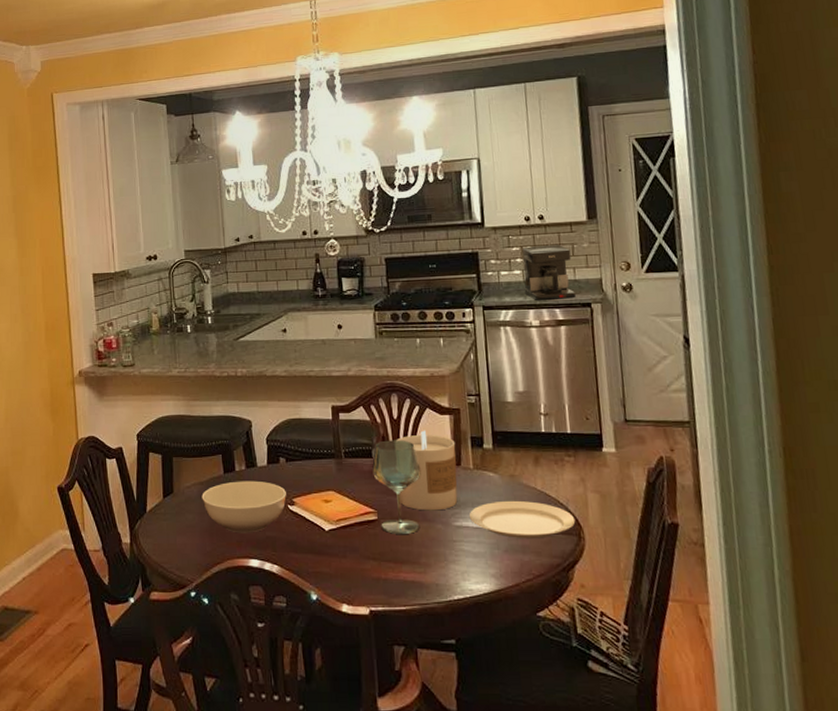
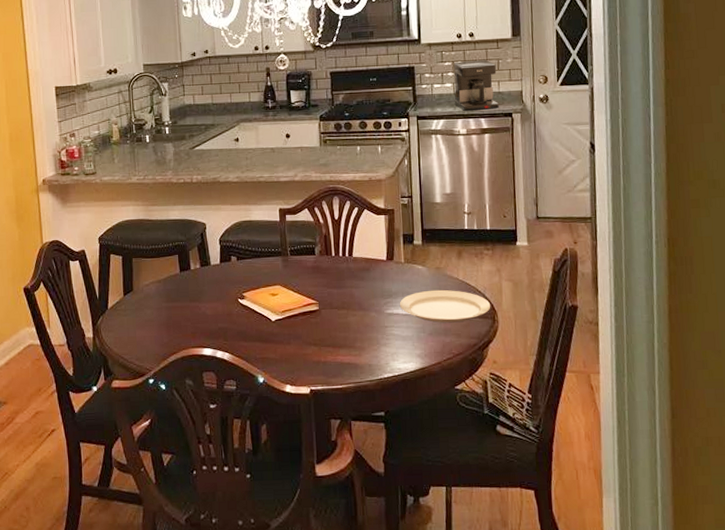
bowl: present [202,480,286,533] -> none [159,278,237,326]
wine glass: present [372,440,421,534] -> none [315,238,358,322]
candle: present [396,430,458,511] -> none [337,229,390,301]

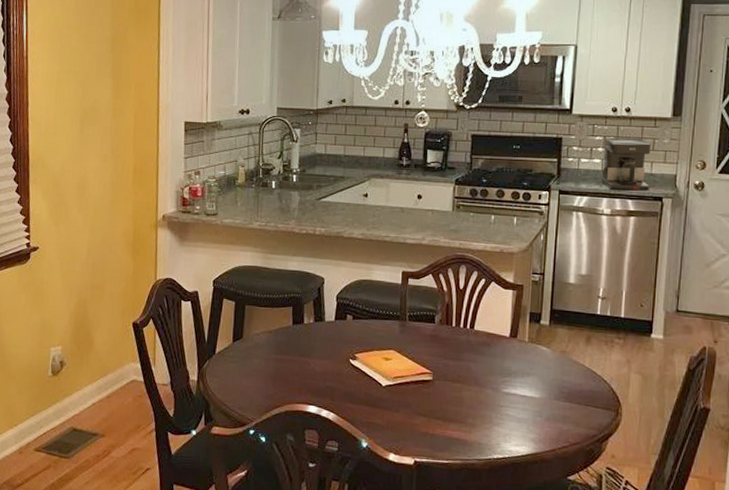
plate: present [399,289,491,323] -> none [518,373,616,411]

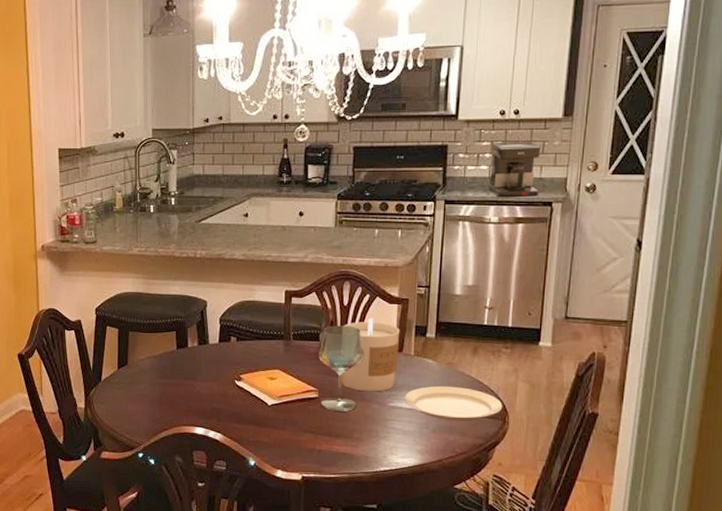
wine glass: none [433,308,479,396] -> present [318,325,364,411]
candle: none [455,302,515,377] -> present [341,317,400,392]
plate: none [518,373,616,411] -> present [404,385,503,421]

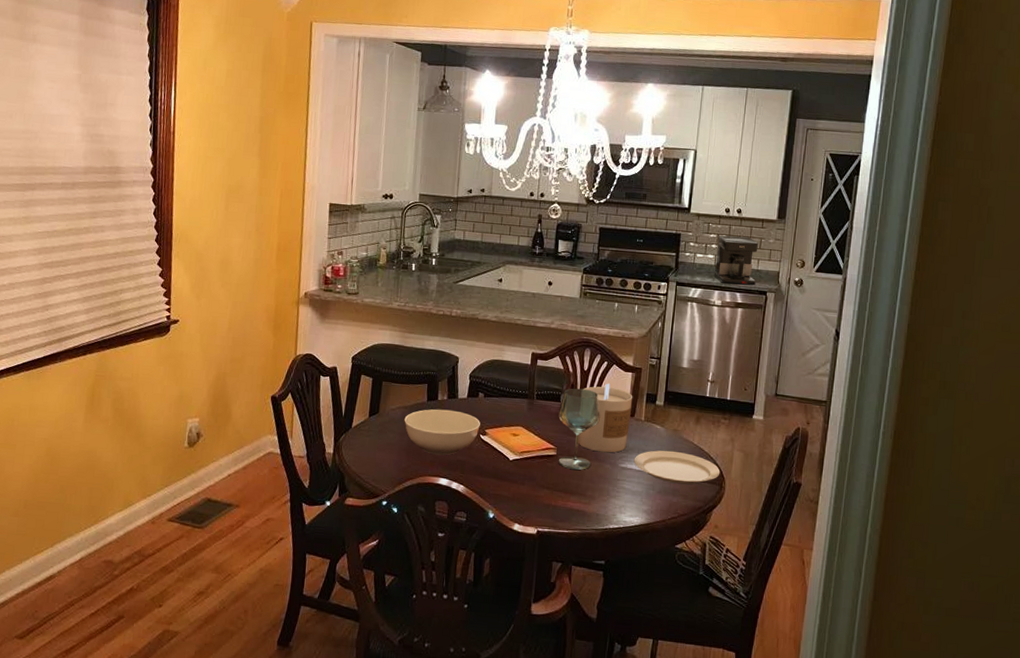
bowl: none [154,356,234,404] -> present [404,409,480,455]

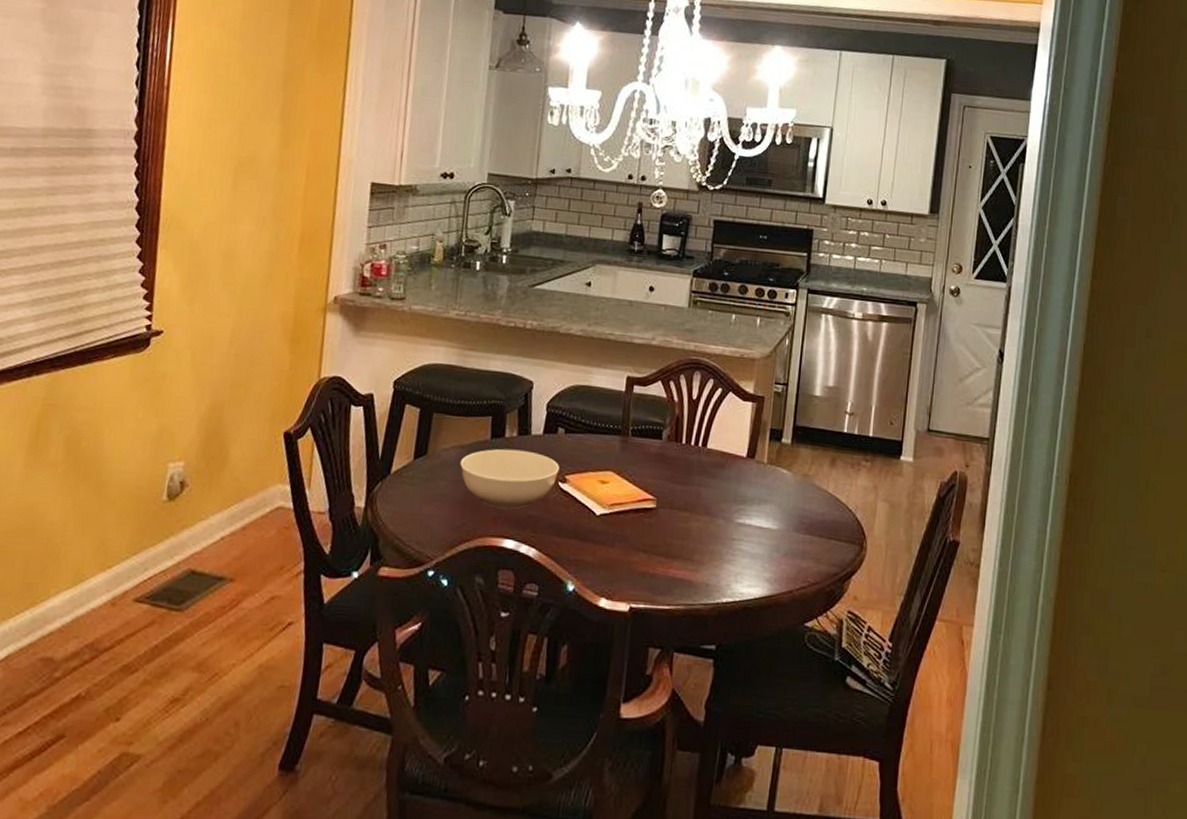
wine glass: present [558,388,600,470] -> none [658,421,712,527]
candle: present [578,383,633,453] -> none [683,415,753,505]
plate: present [633,450,720,485] -> none [753,501,861,545]
coffee maker: present [714,235,759,286] -> none [853,232,907,295]

